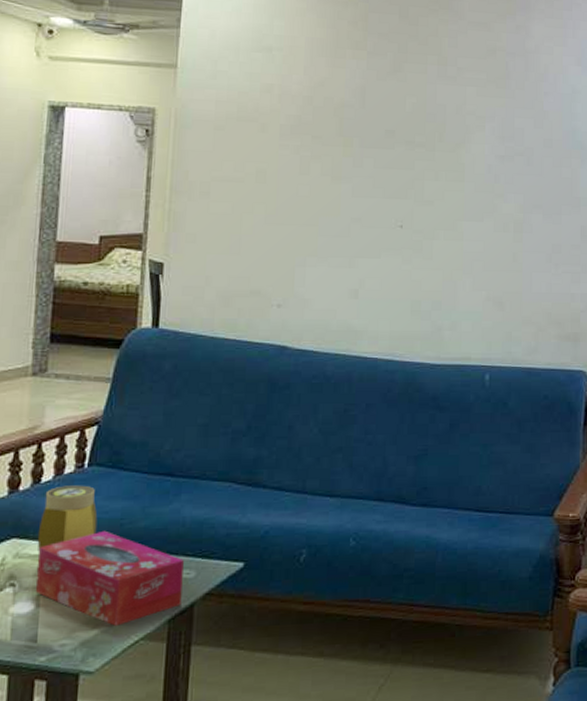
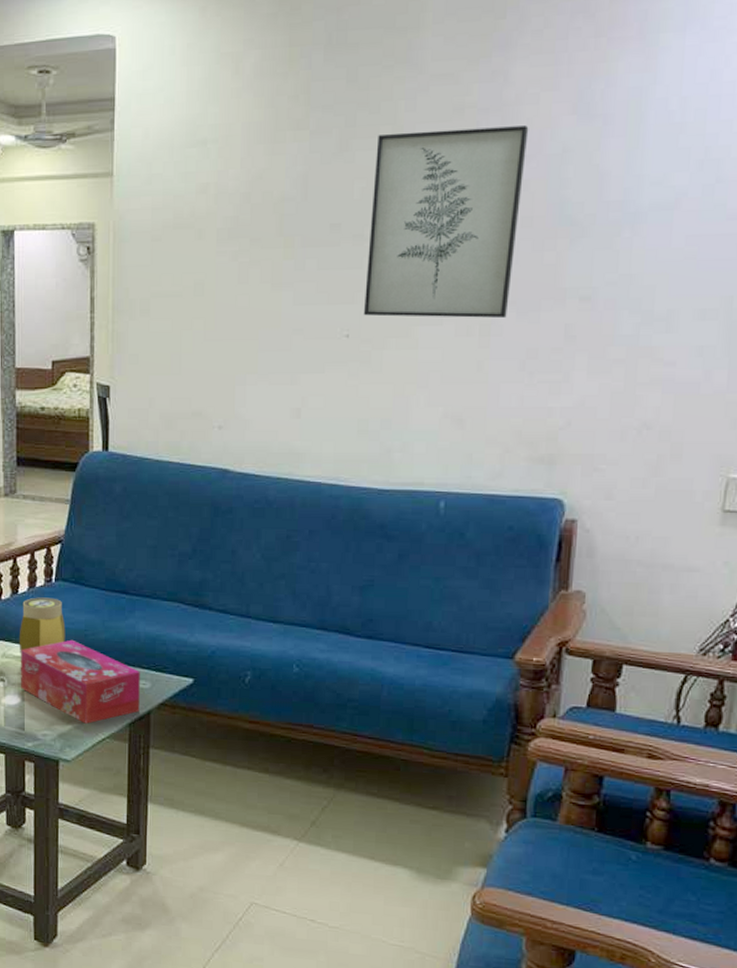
wall art: none [415,62,546,219] -> present [363,125,529,319]

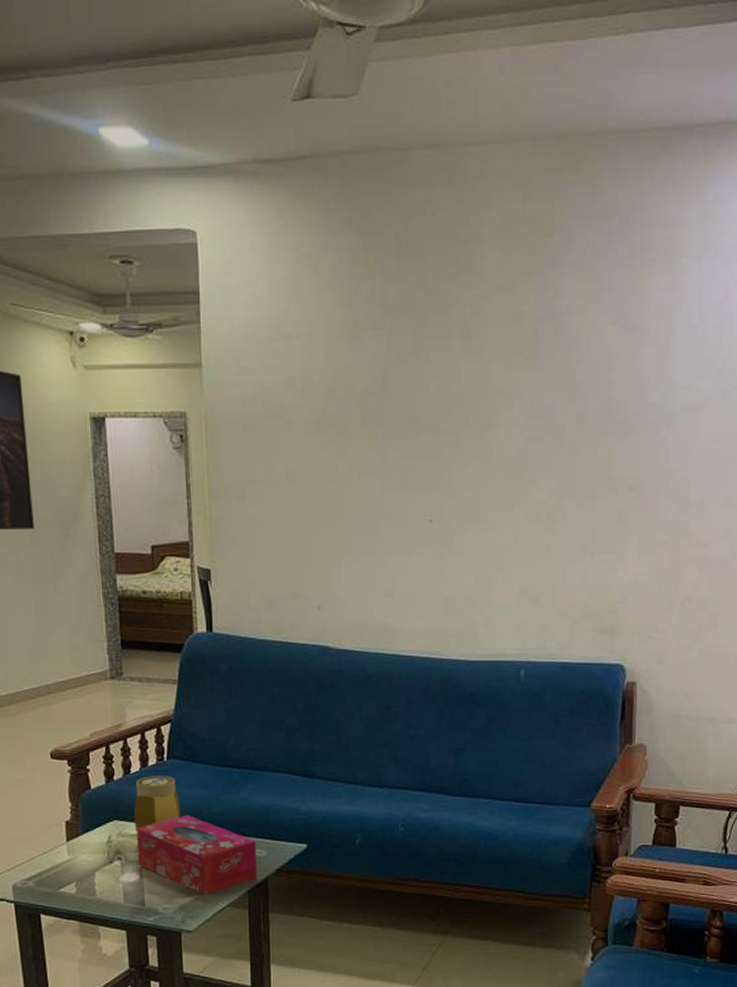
wall art: present [363,125,529,319] -> none [444,334,579,506]

